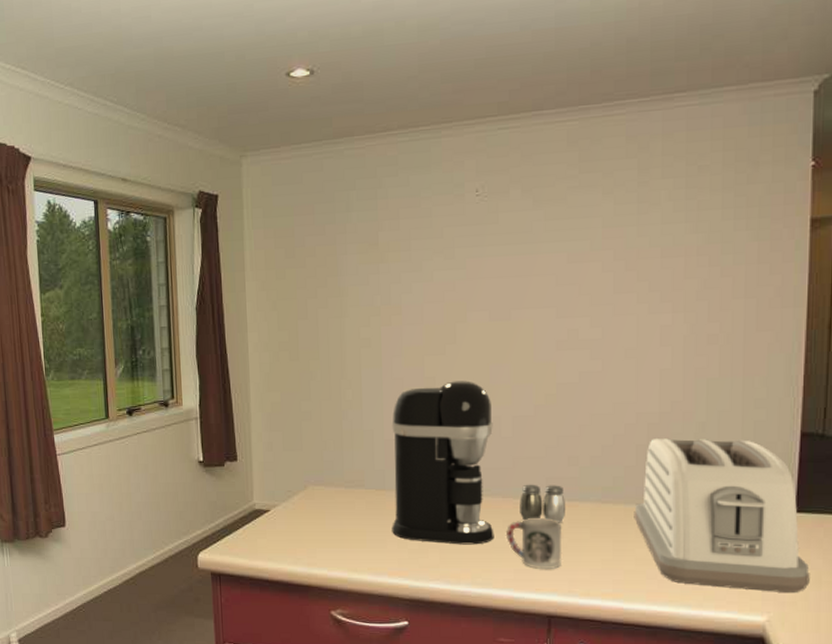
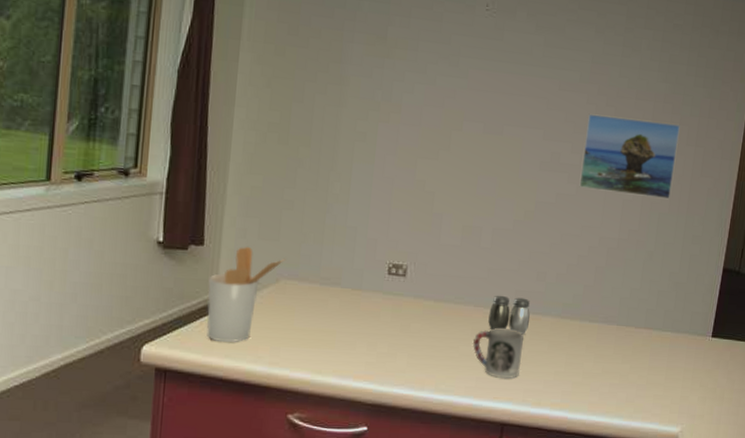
utensil holder: none [245,458,311,546] -> present [206,246,286,342]
coffee maker: present [391,380,494,545] -> none [363,187,475,352]
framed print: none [604,276,722,363] -> present [579,113,680,200]
toaster: present [634,438,810,594] -> none [586,262,716,408]

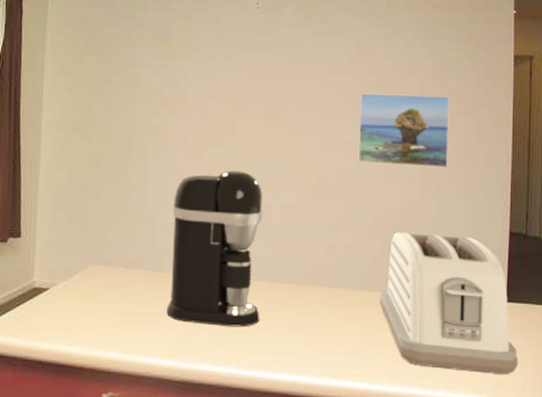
utensil holder: present [206,246,286,342] -> none [25,236,93,326]
coffee maker: none [363,187,475,352] -> present [166,170,263,327]
cup: present [472,327,524,378] -> none [269,301,319,351]
salt and pepper shaker: present [488,295,530,335] -> none [283,270,323,308]
toaster: none [586,262,716,408] -> present [379,232,518,375]

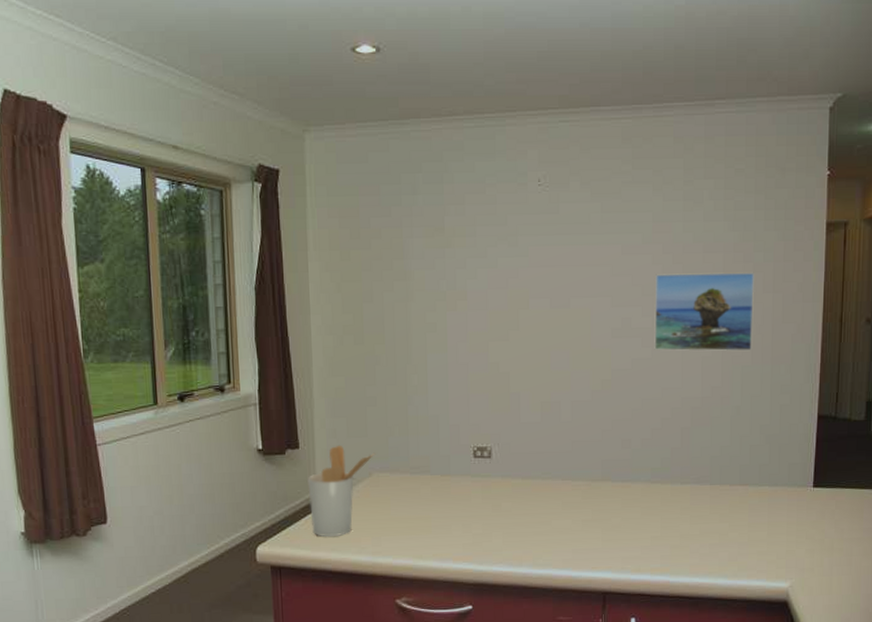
utensil holder: none [25,236,93,326] -> present [307,445,376,537]
coffee maker: present [166,170,263,327] -> none [457,366,554,528]
toaster: present [379,232,518,375] -> none [679,421,824,561]

